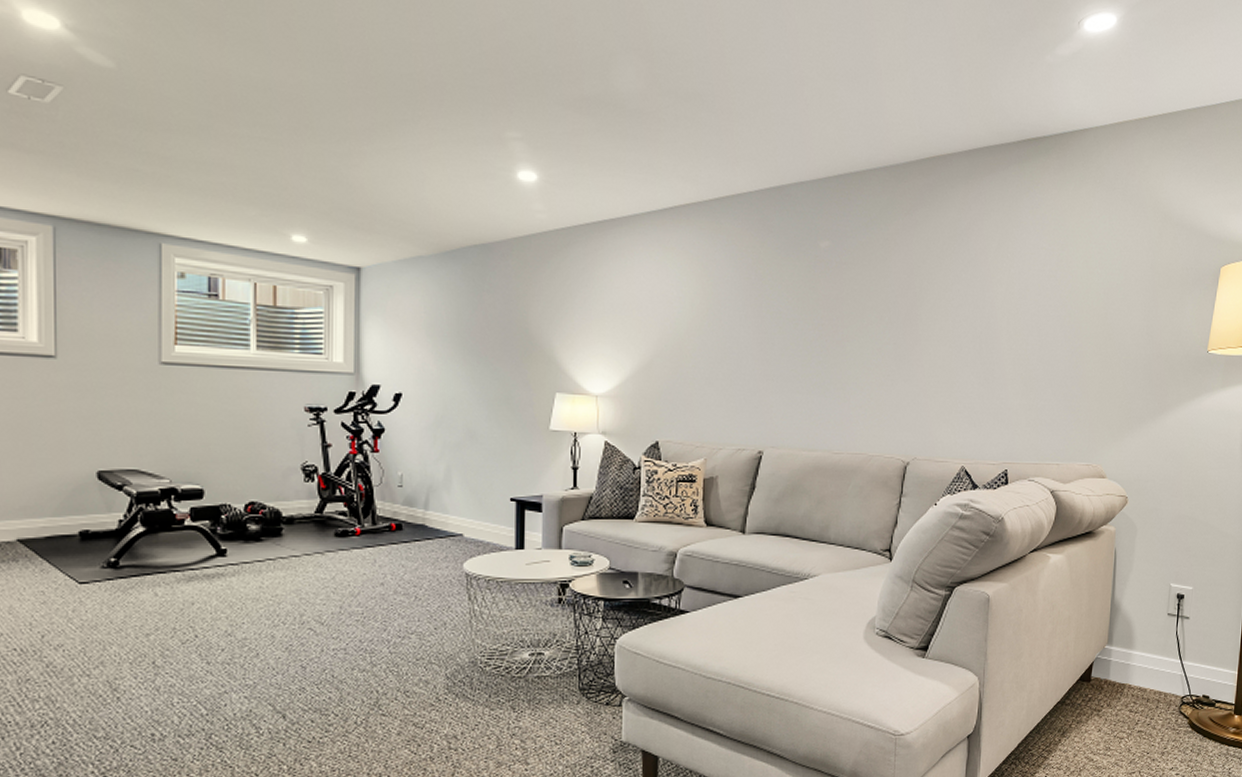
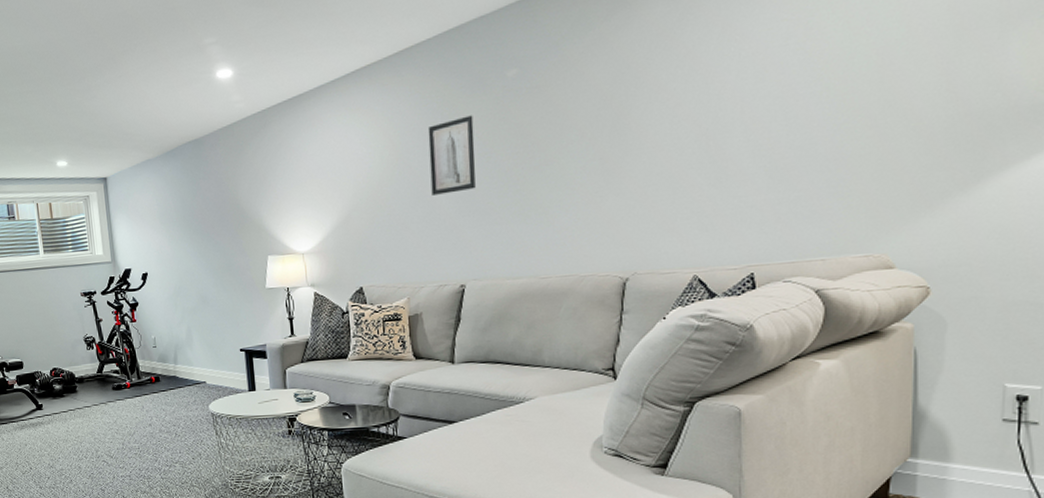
wall art: none [739,278,786,355] -> present [427,115,476,196]

